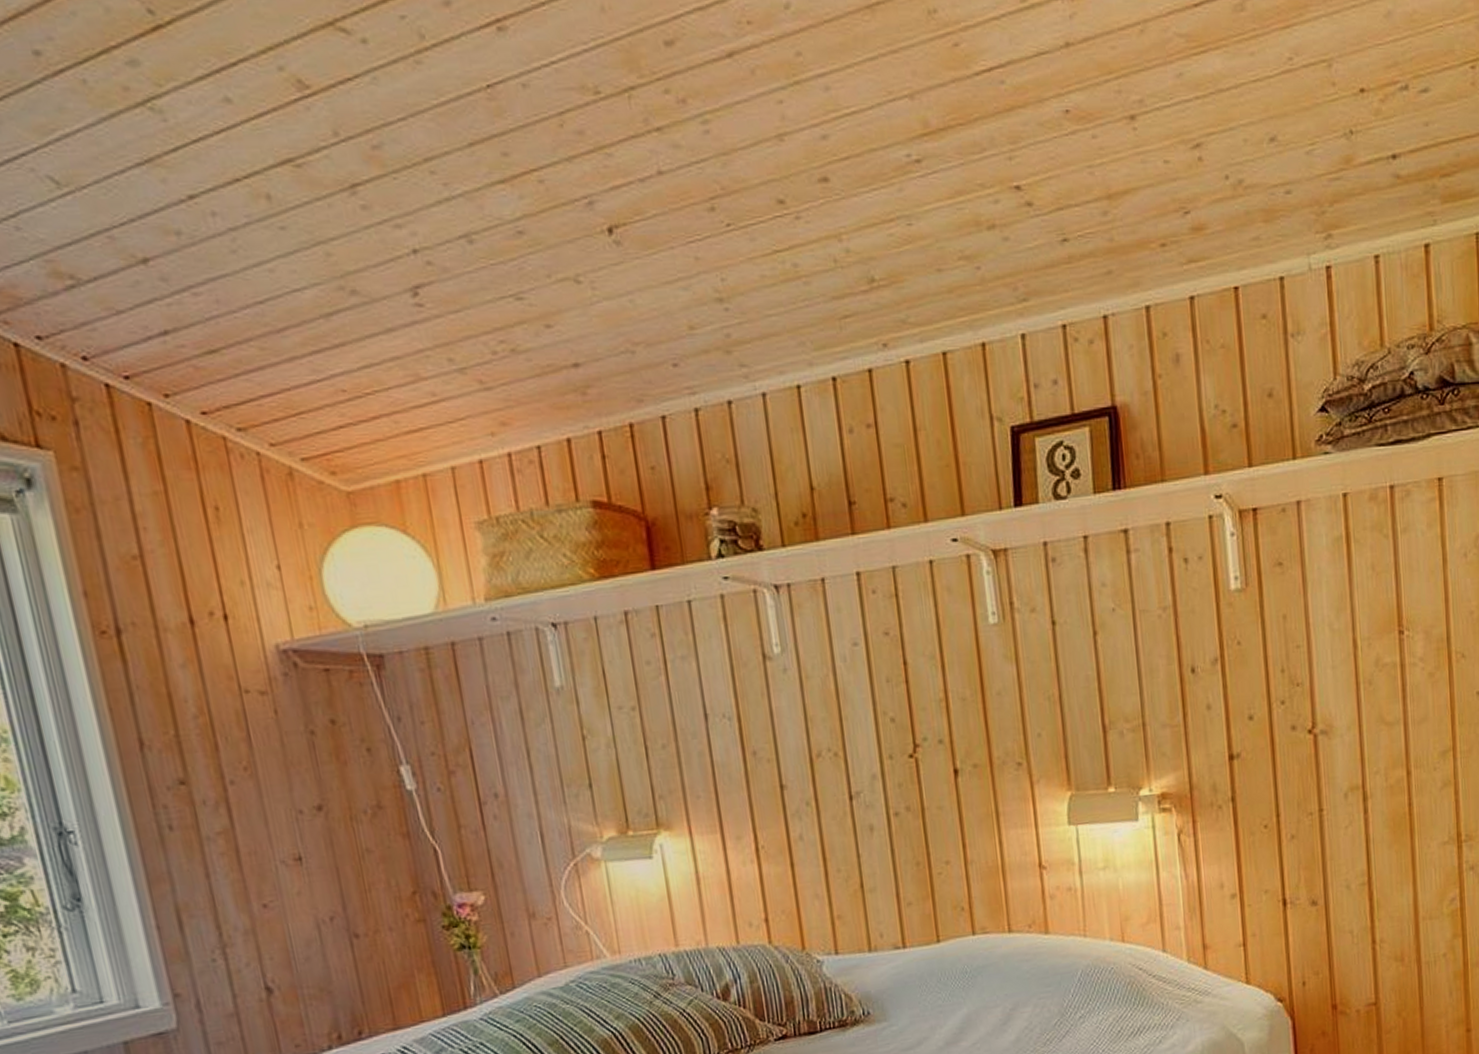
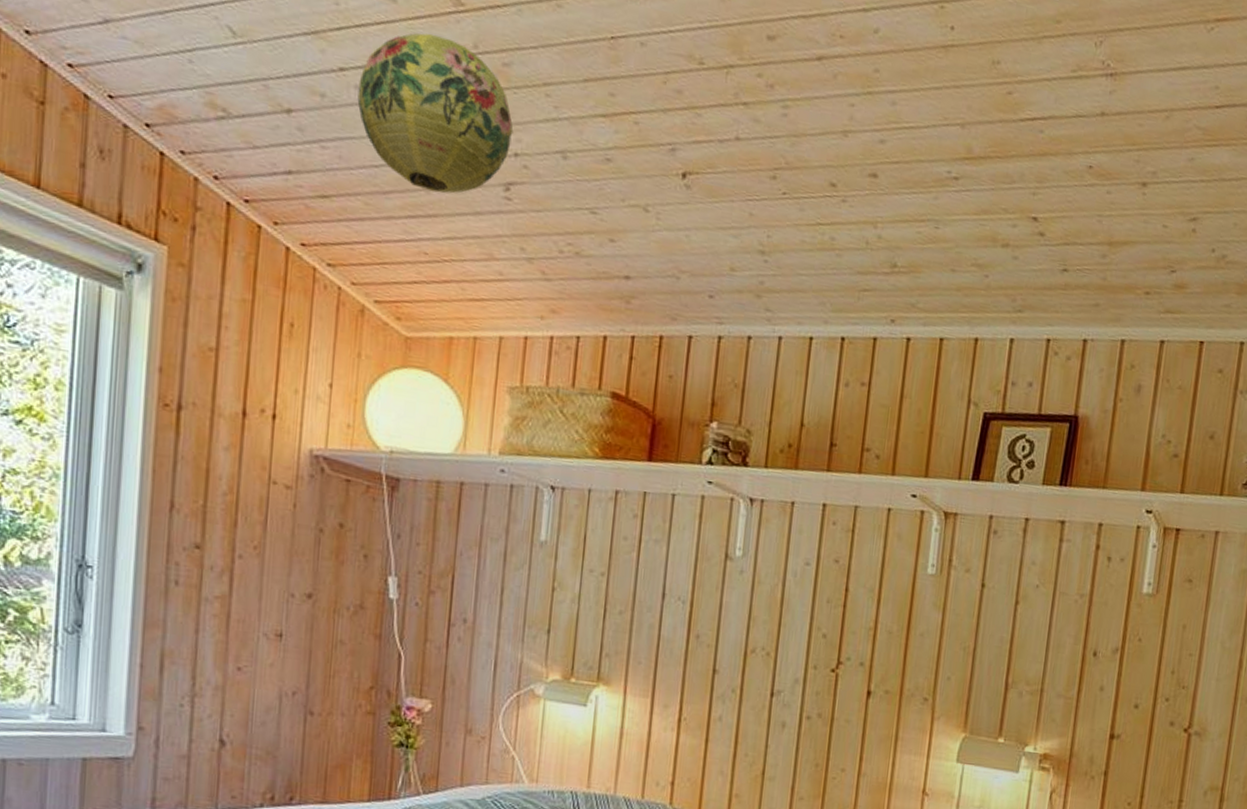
paper lantern: none [214,130,406,317] -> present [357,33,514,194]

